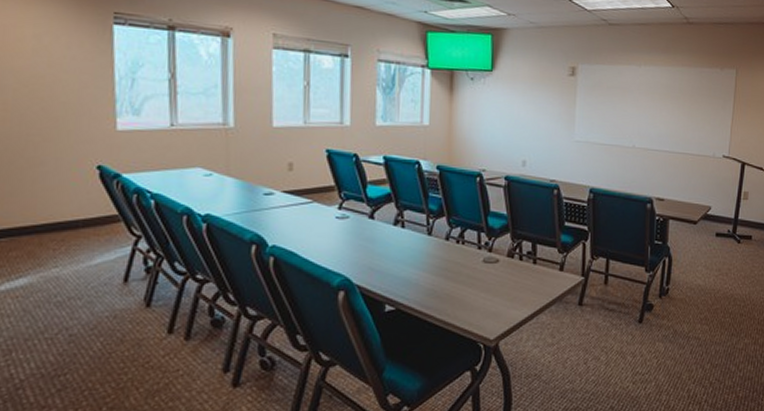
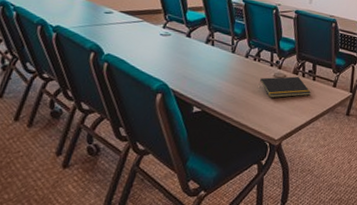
notepad: none [465,260,532,289] -> present [258,76,311,98]

